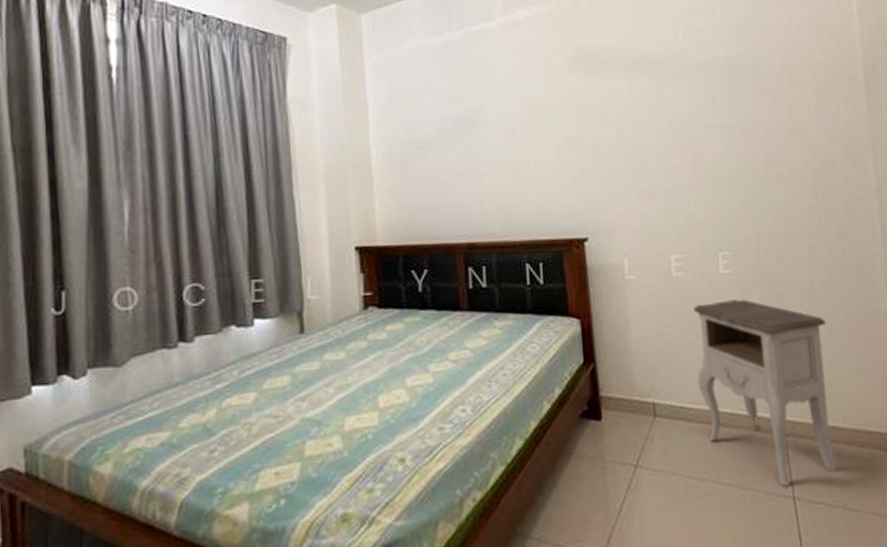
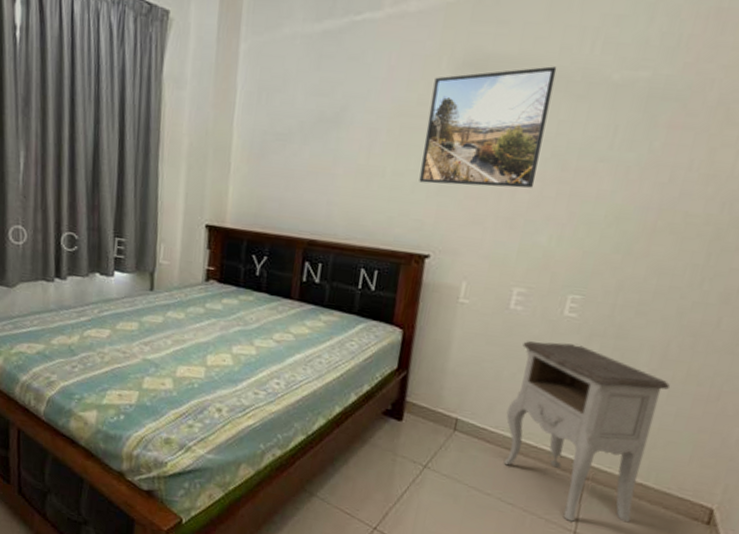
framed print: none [554,54,662,169] -> present [419,66,557,188]

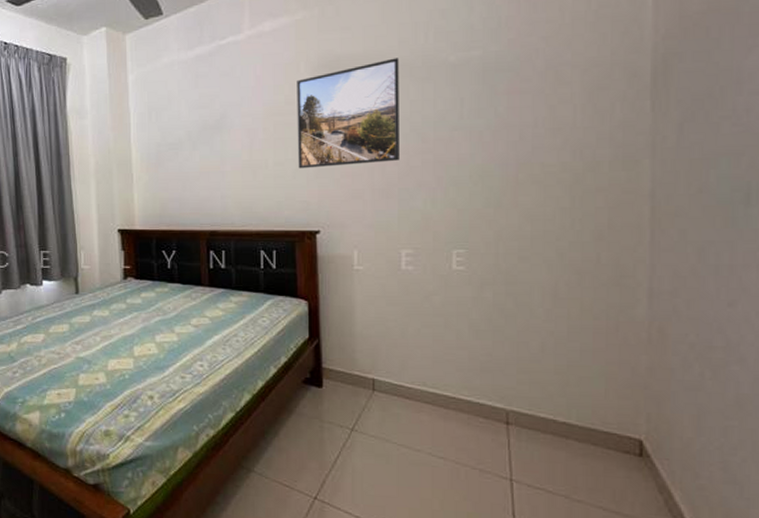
nightstand: present [503,341,671,523] -> none [419,294,569,469]

